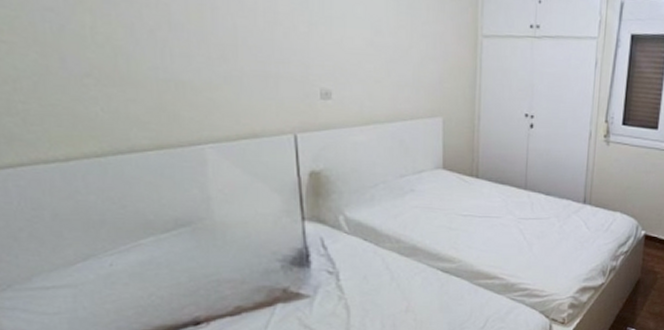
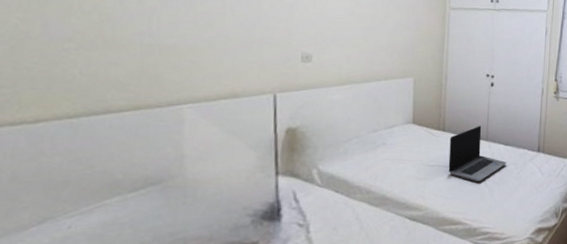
laptop computer: none [482,173,548,234] -> present [448,126,507,182]

